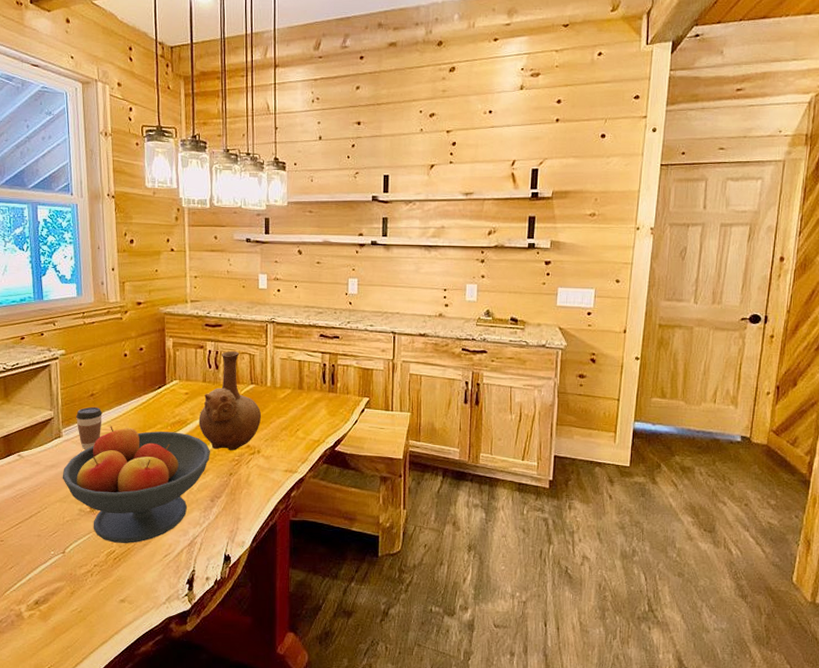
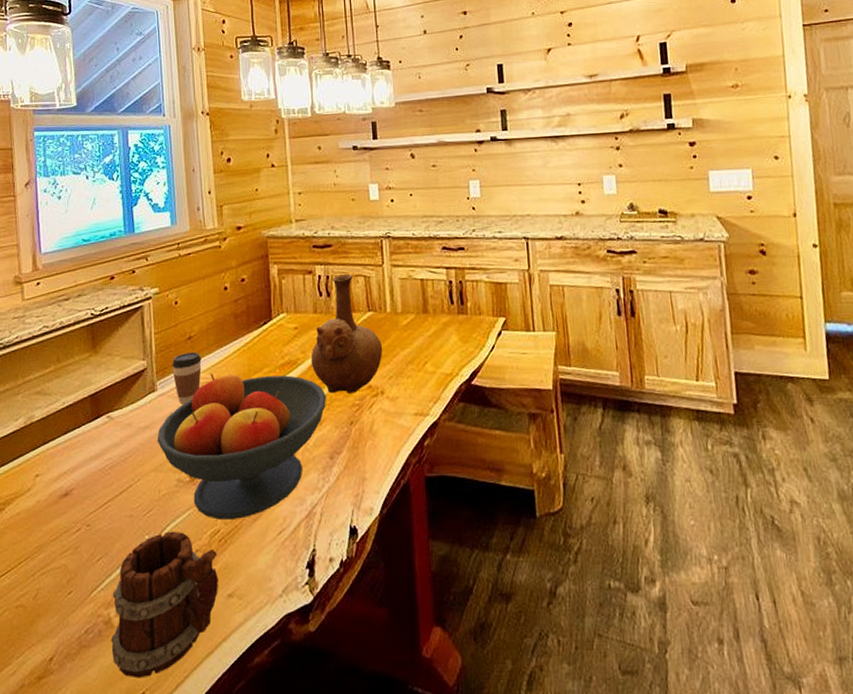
mug: none [21,549,113,658] -> present [110,531,218,679]

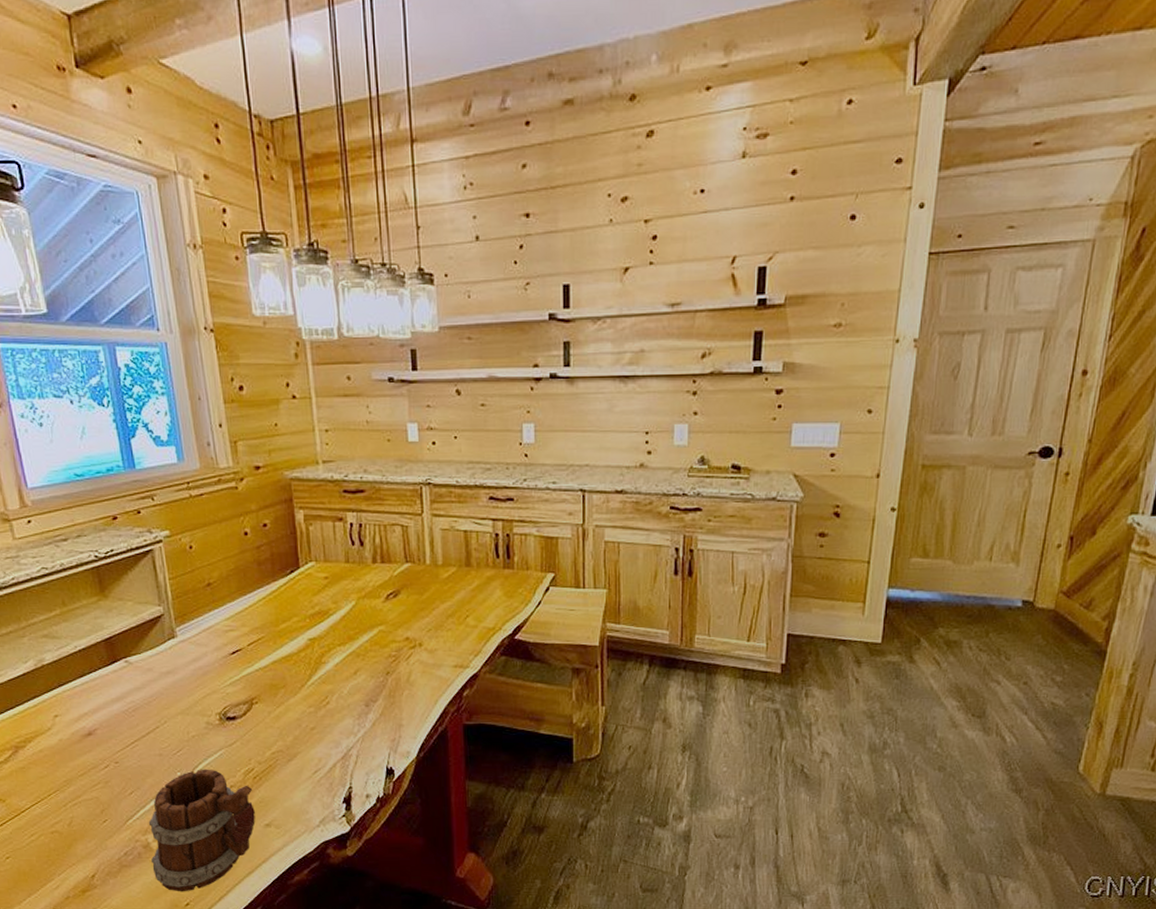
fruit bowl: present [157,373,326,520] -> none [181,621,361,759]
coffee cup: present [172,352,202,404] -> none [191,599,225,651]
vase: present [311,273,383,393] -> none [343,522,422,644]

